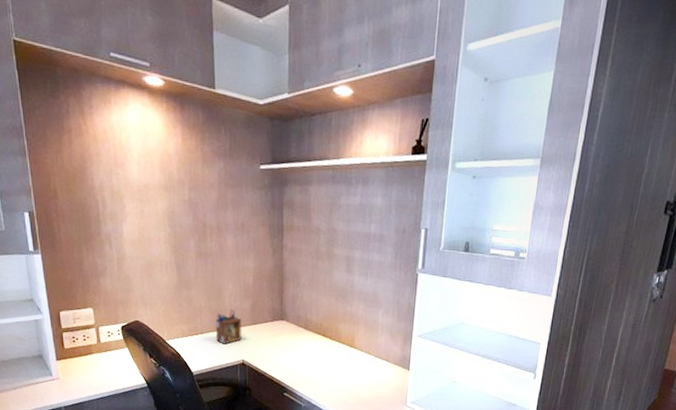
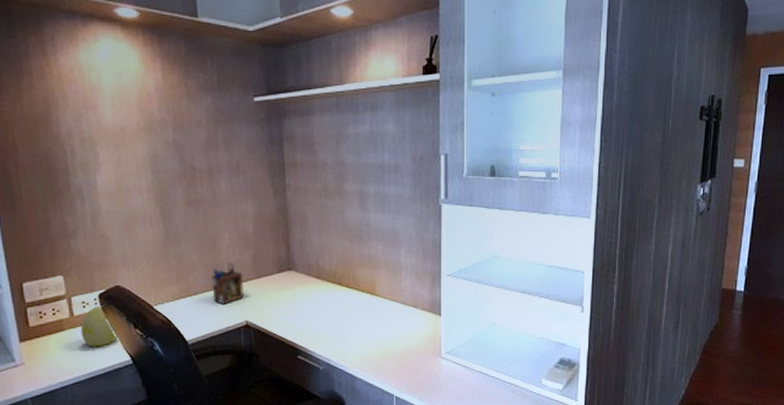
decorative egg: none [105,336,136,371] -> present [80,306,119,347]

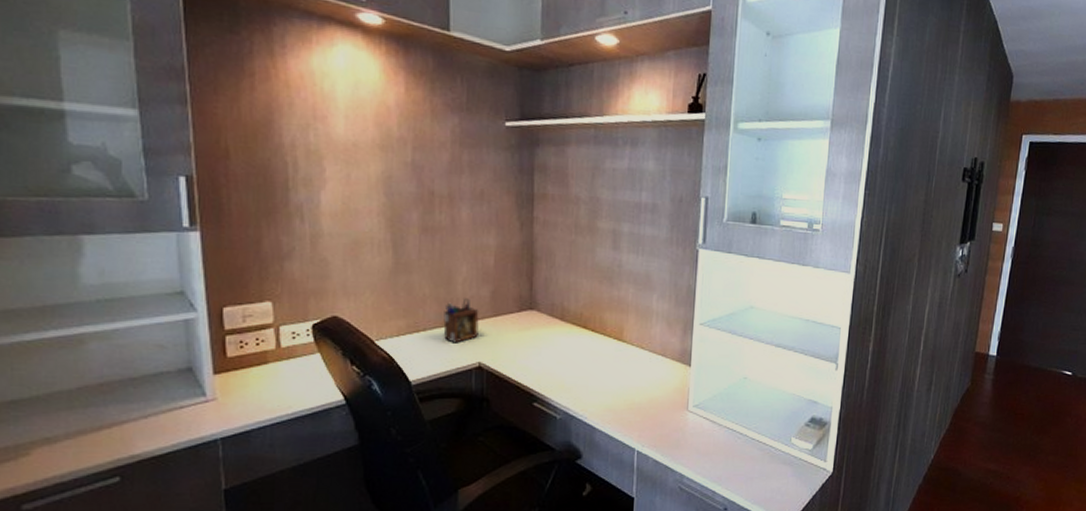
decorative egg: present [80,306,119,347] -> none [287,337,332,384]

